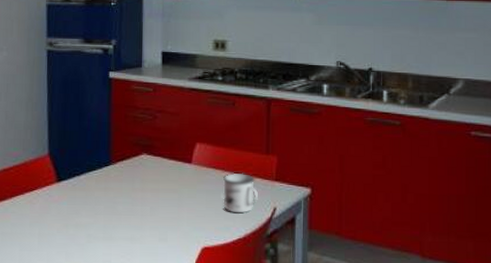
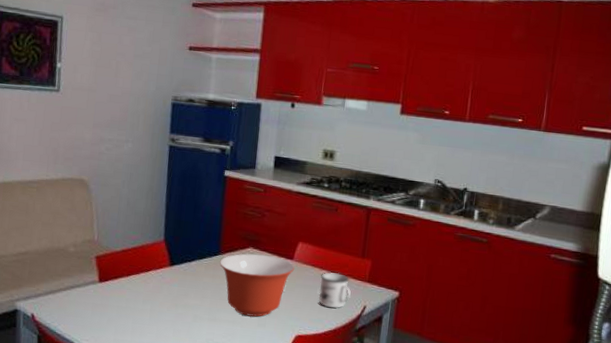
mixing bowl: none [111,160,195,231] -> present [220,253,295,317]

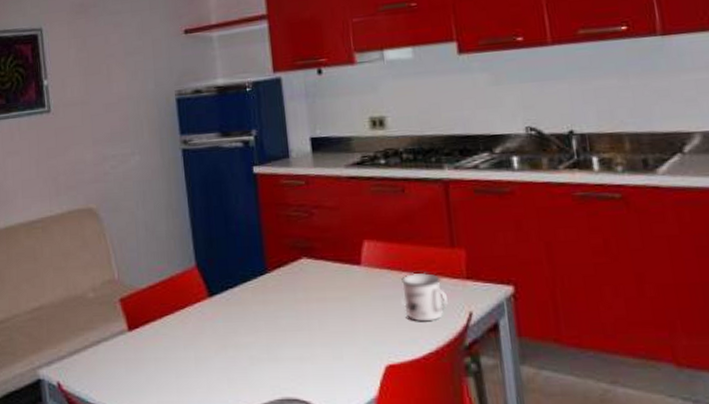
mixing bowl: present [220,253,295,317] -> none [268,264,366,348]

